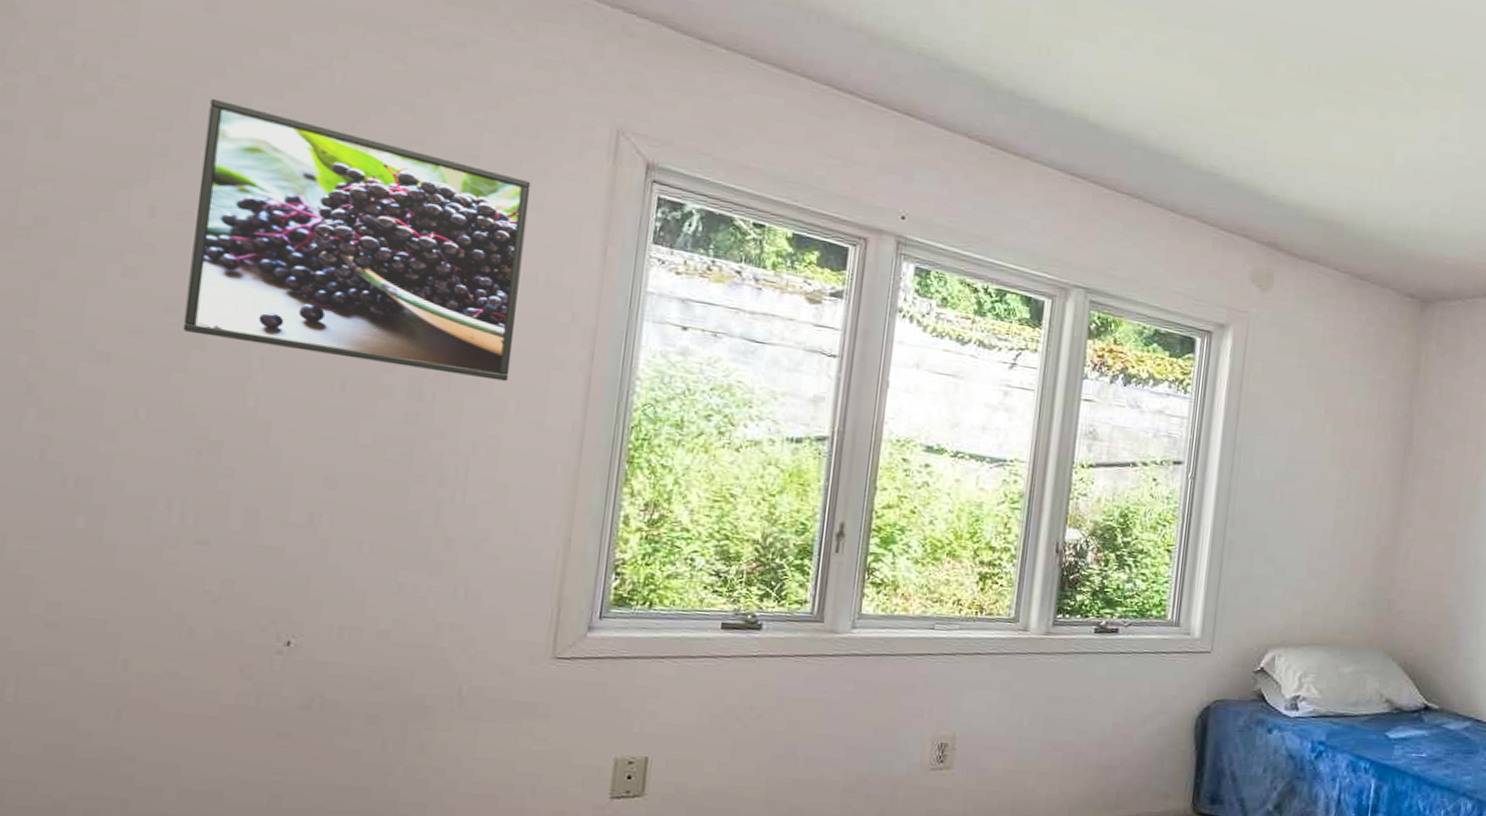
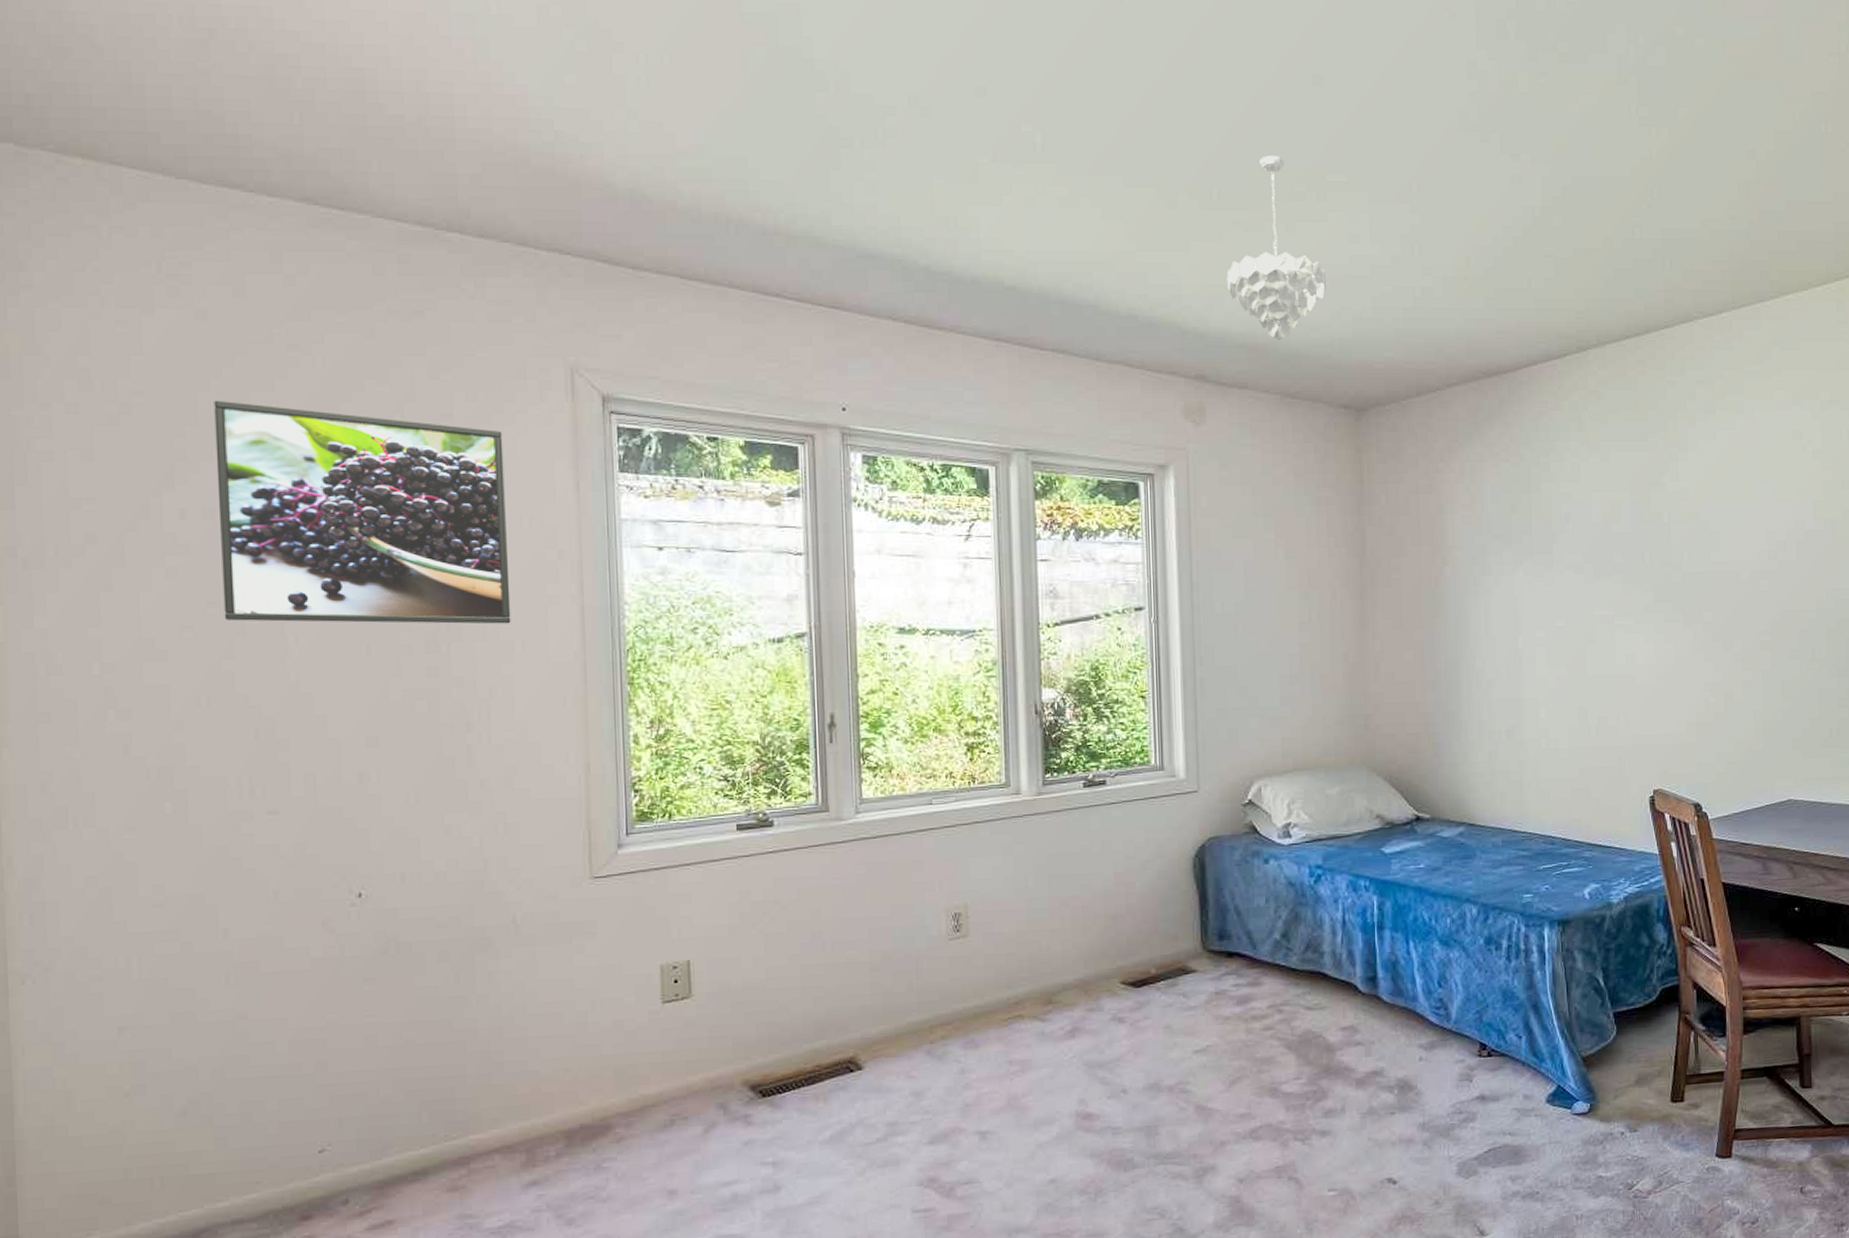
pendant light: none [1312,41,1412,222] -> present [1226,156,1327,341]

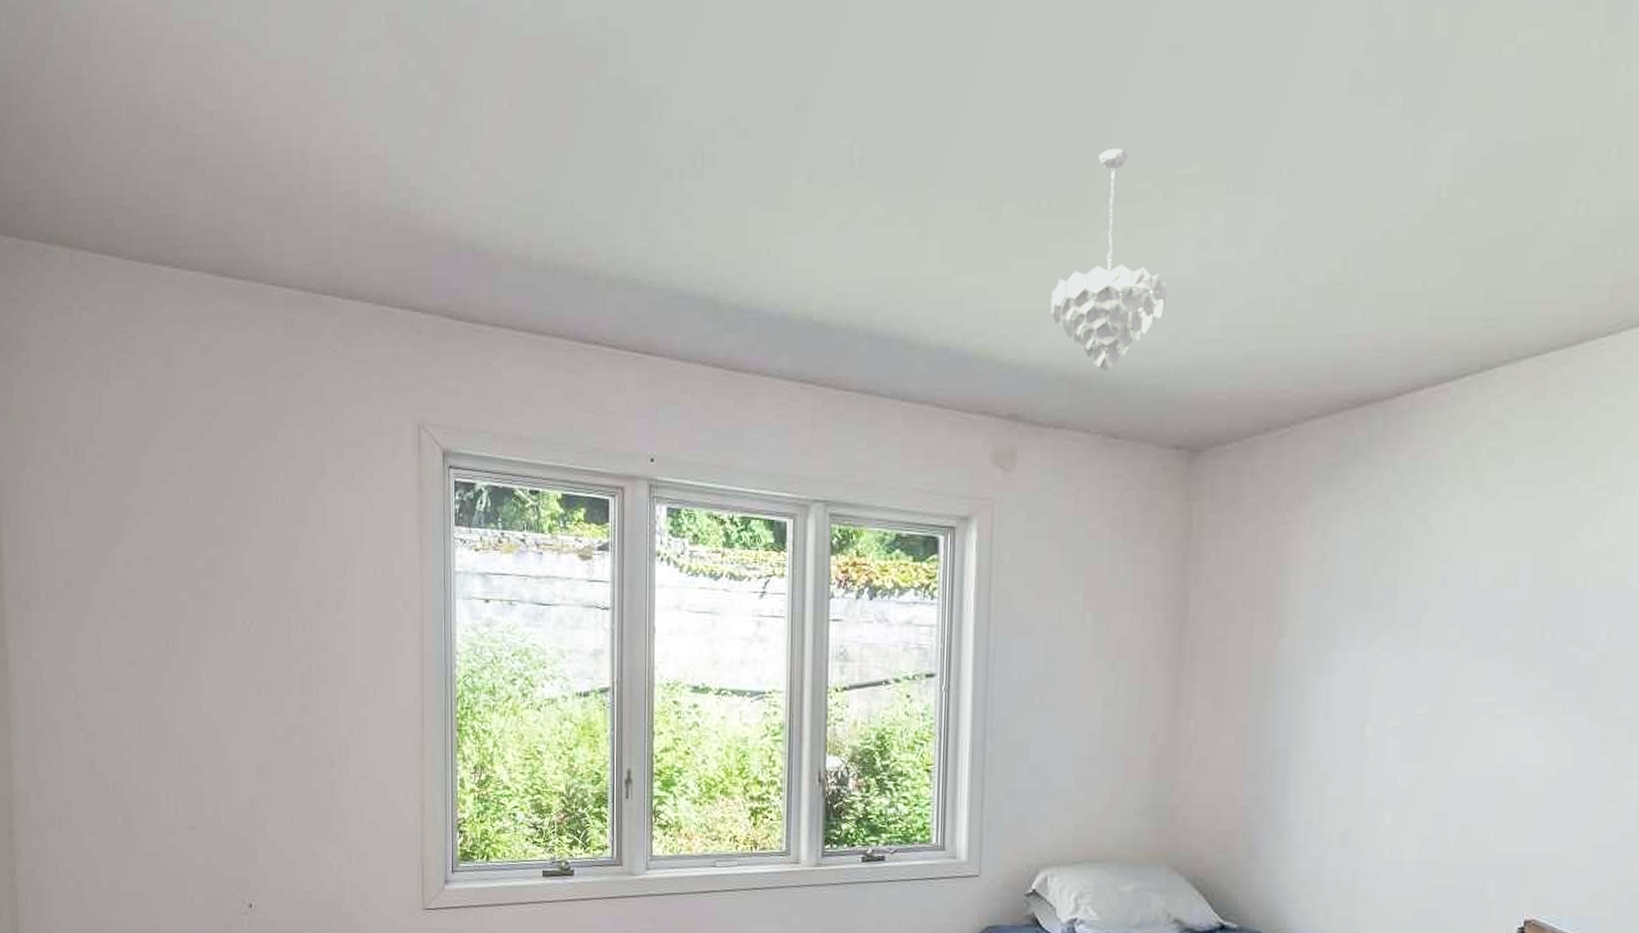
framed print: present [214,400,511,624] -> none [151,461,366,669]

